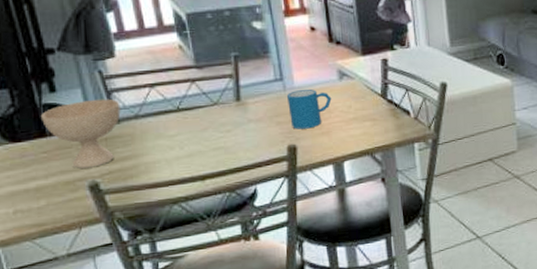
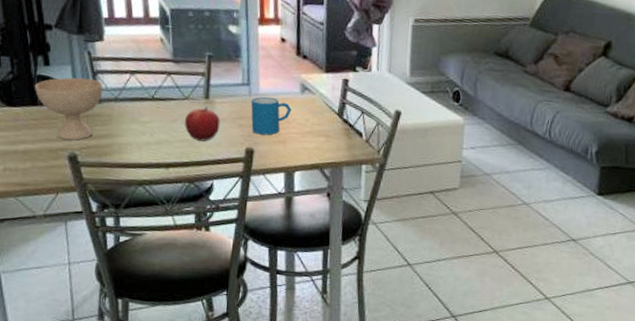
fruit: none [216,109,256,147] -> present [184,106,220,142]

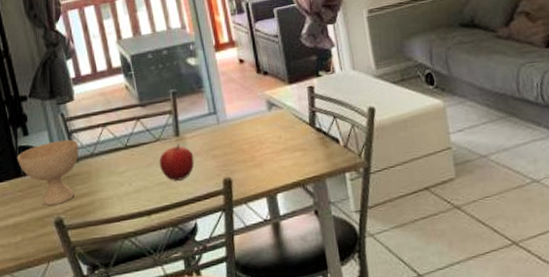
mug: present [250,96,292,135] -> none [220,121,262,162]

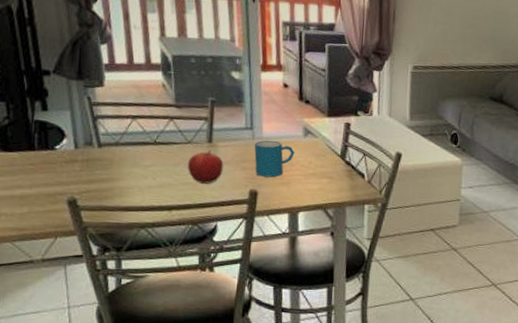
bowl: present [16,139,79,206] -> none [31,122,104,185]
mug: none [220,121,262,162] -> present [254,140,295,178]

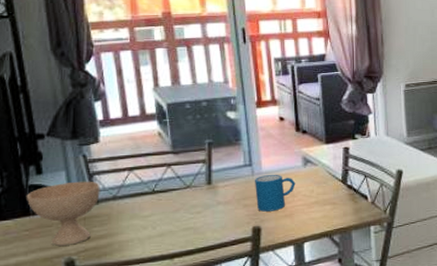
bowl: none [31,122,104,185] -> present [26,181,100,246]
fruit: present [187,150,224,185] -> none [187,192,225,228]

